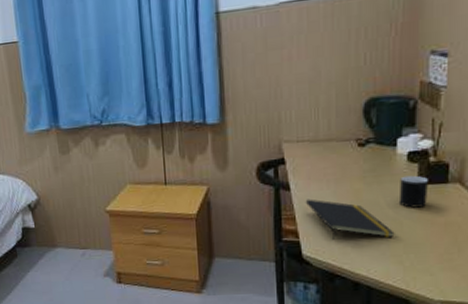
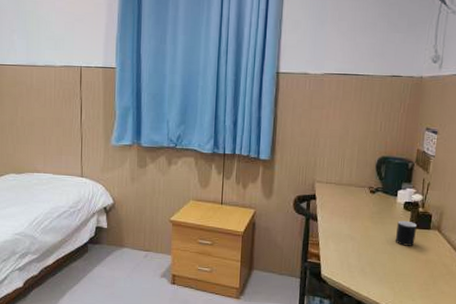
notepad: present [305,199,395,240] -> none [327,230,390,268]

